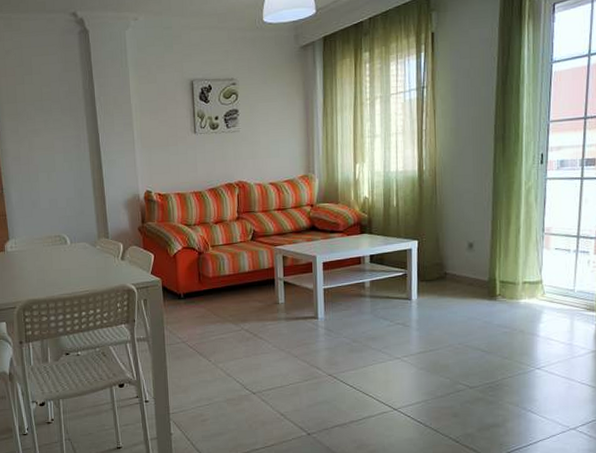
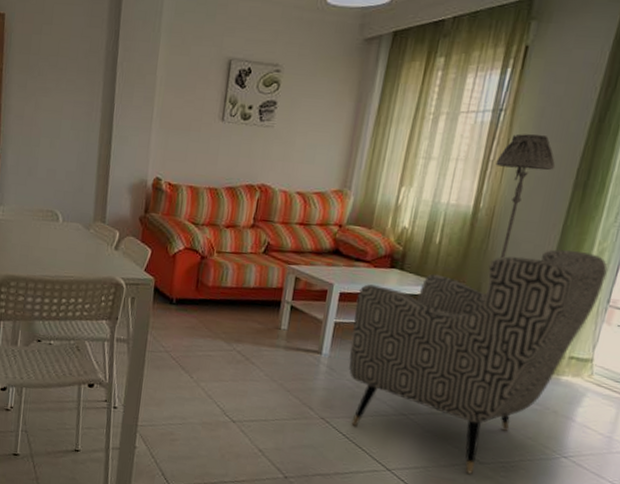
armchair: none [338,192,537,399] -> present [348,249,608,474]
floor lamp: none [428,103,477,210] -> present [495,133,556,259]

